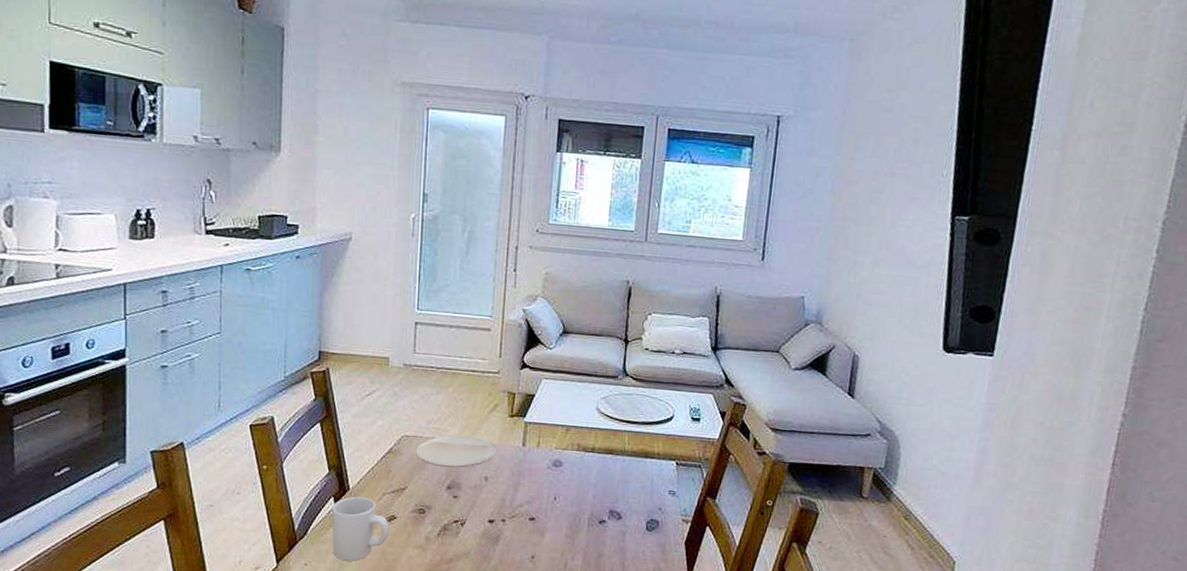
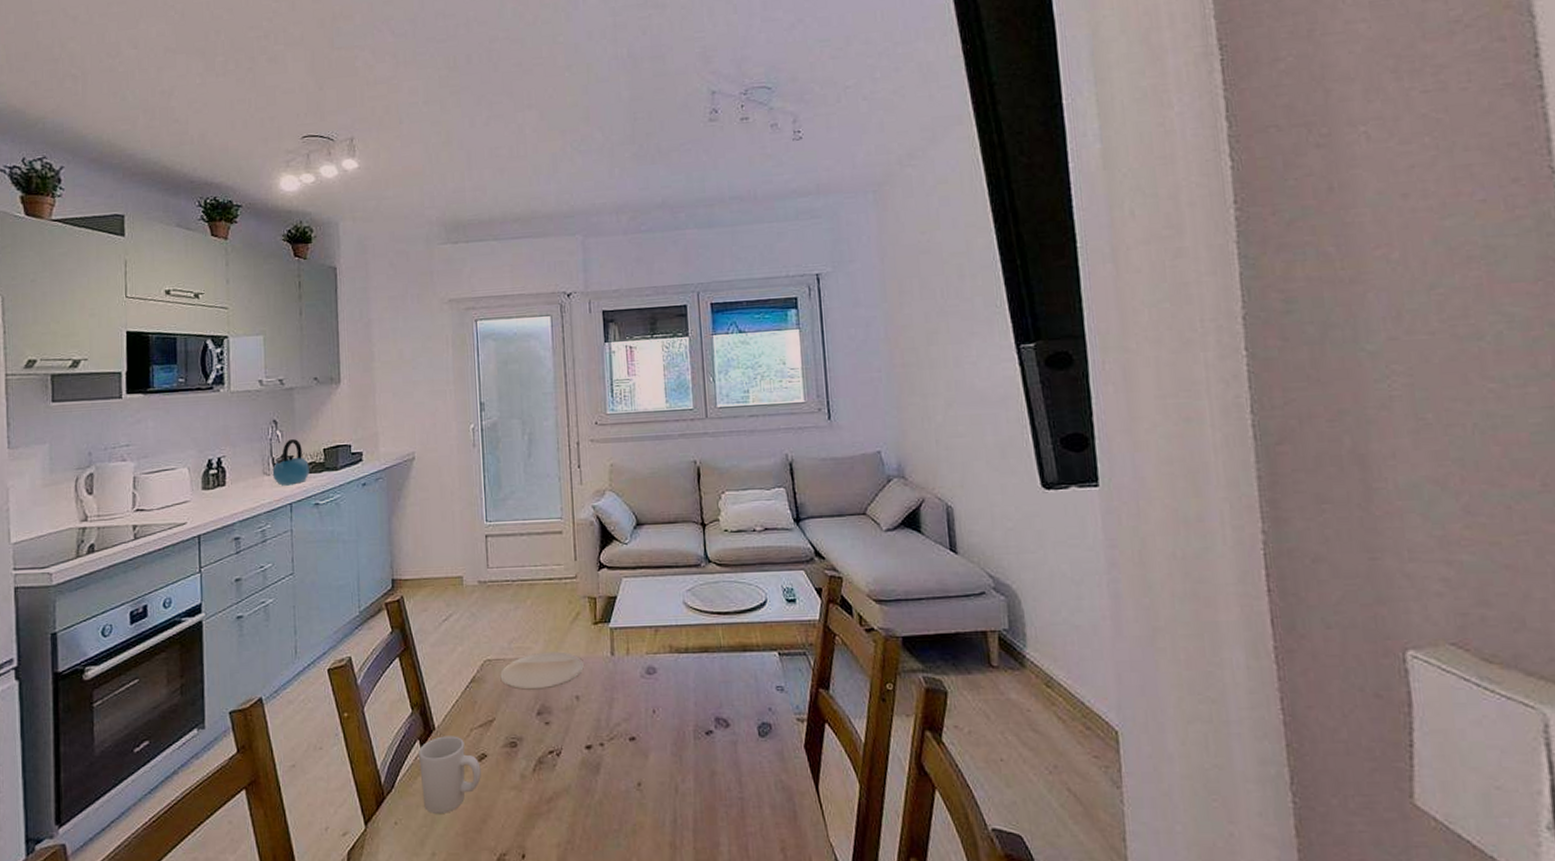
kettle: none [204,202,242,247] -> present [272,439,309,485]

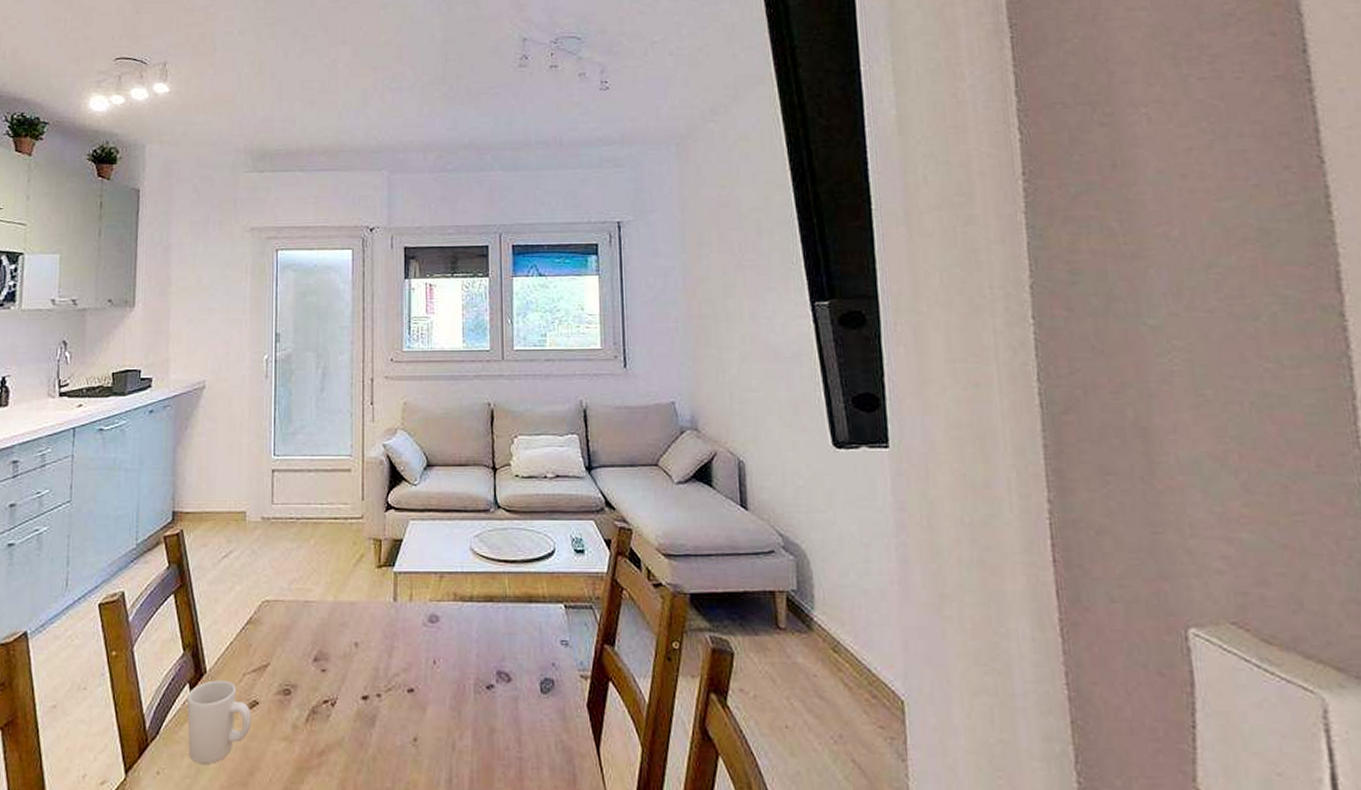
kettle: present [272,439,309,485] -> none [57,362,96,408]
plate: present [500,651,584,691] -> none [278,595,365,636]

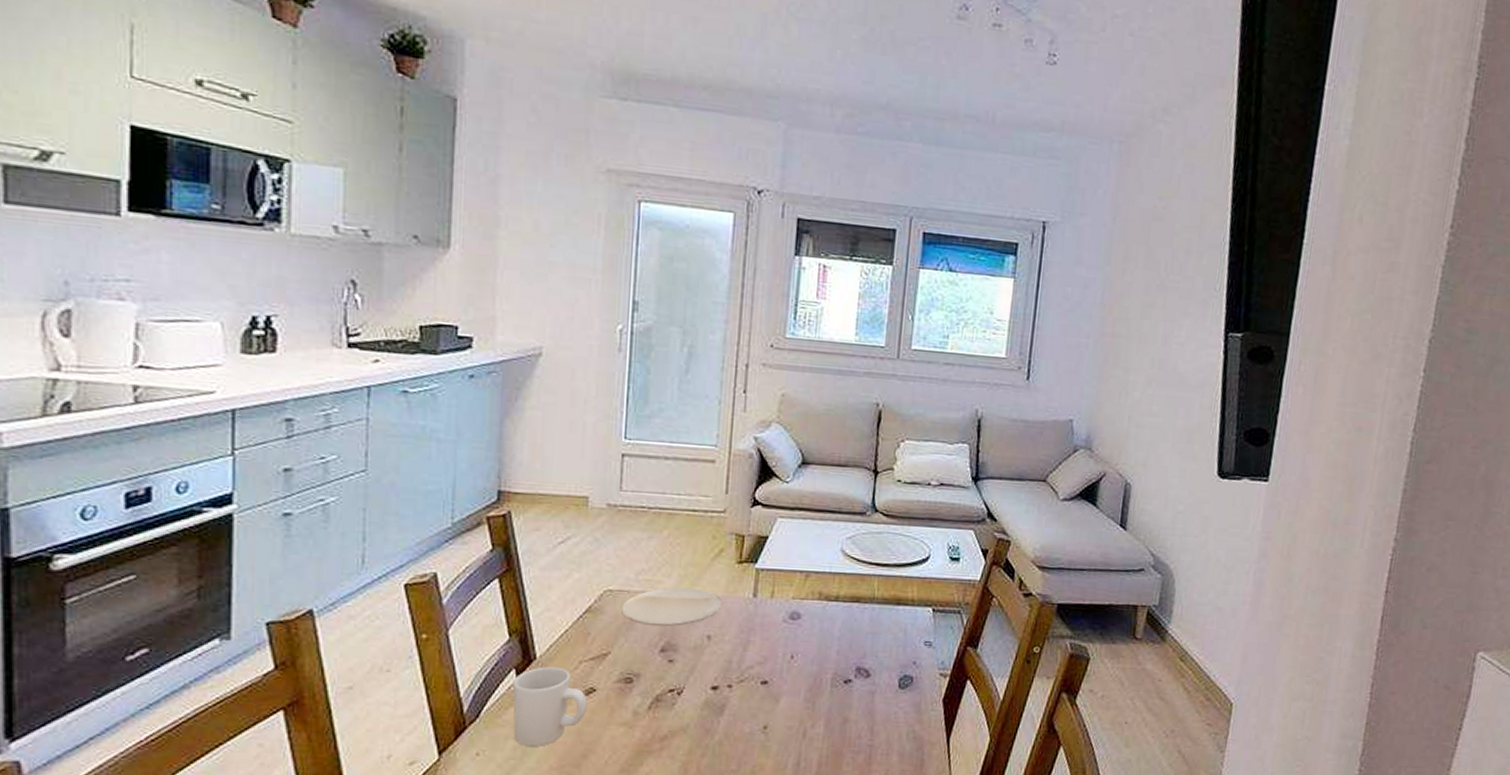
plate: none [278,595,365,636] -> present [621,587,721,627]

